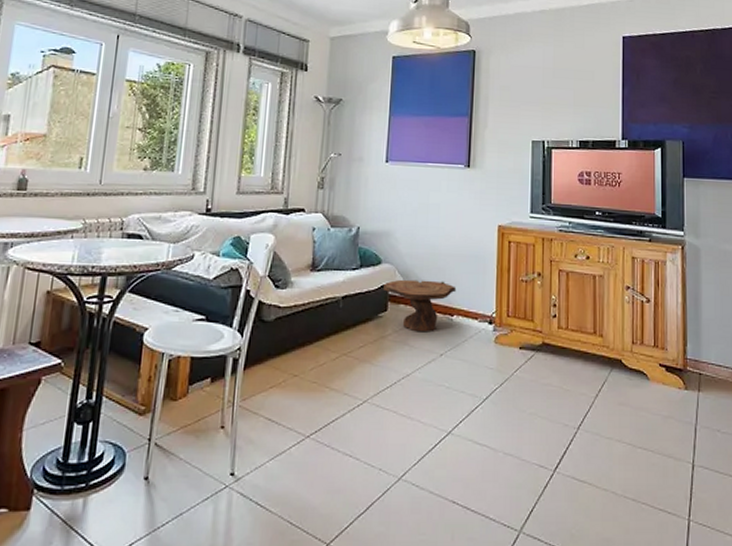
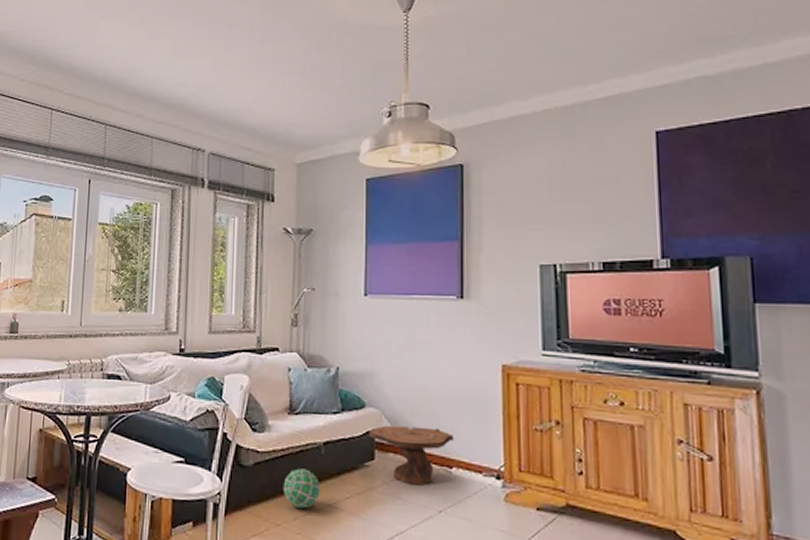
volleyball: none [302,321,337,359] -> present [283,468,320,509]

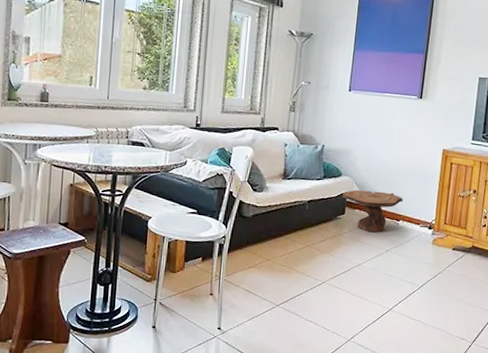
volleyball: present [283,468,320,509] -> none [274,219,303,248]

